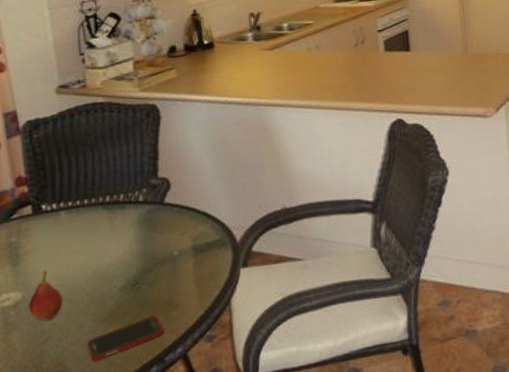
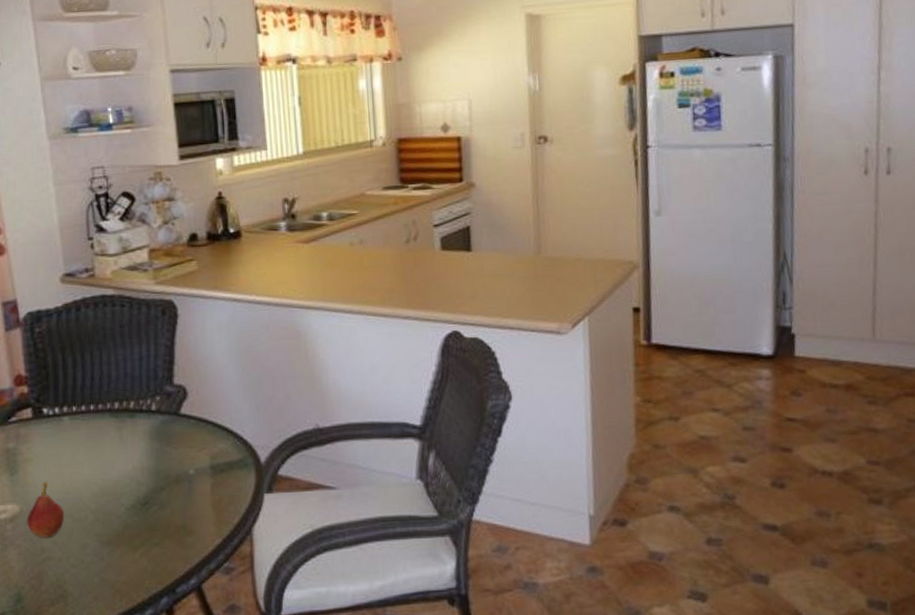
cell phone: present [87,315,164,361] -> none [91,540,176,587]

